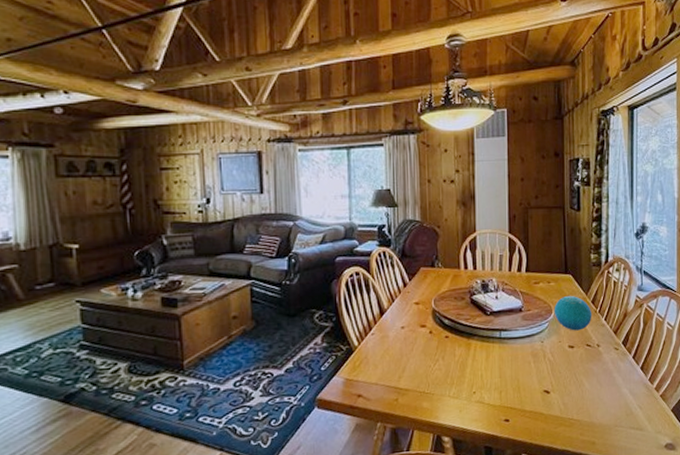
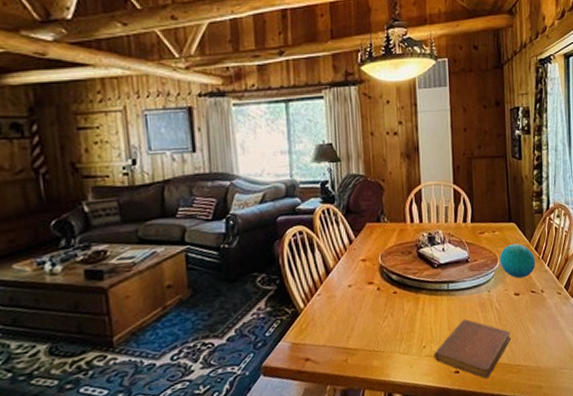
notebook: none [484,367,564,429] -> present [434,318,511,379]

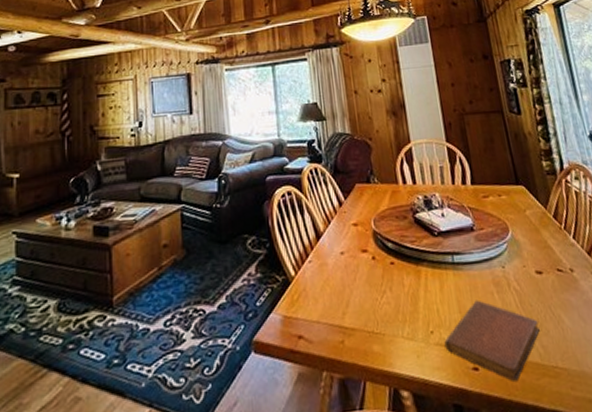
decorative orb: present [499,243,536,279] -> none [510,209,558,253]

